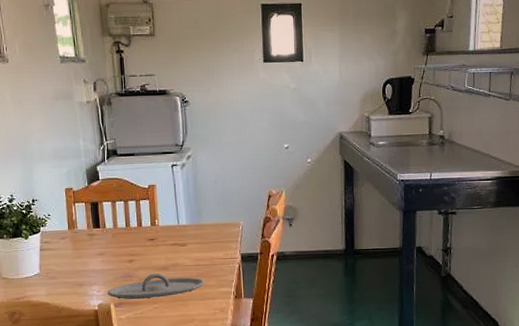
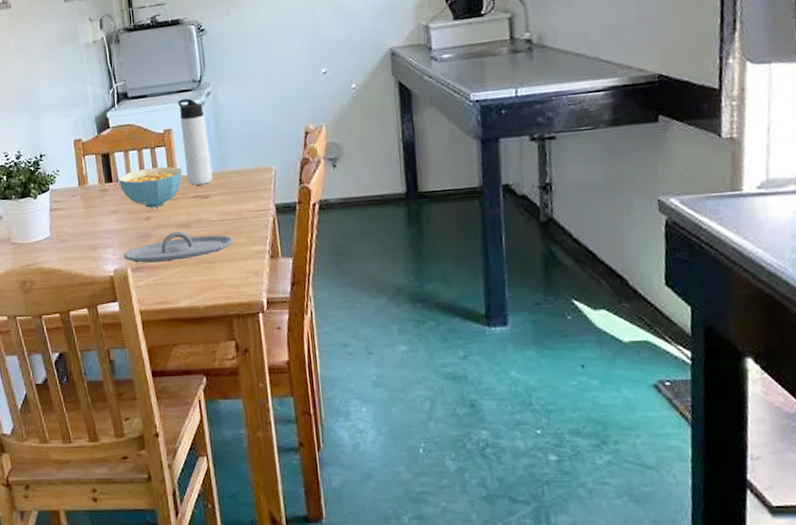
cereal bowl: none [105,217,163,252] -> present [118,166,182,208]
thermos bottle: none [162,159,190,235] -> present [178,98,213,186]

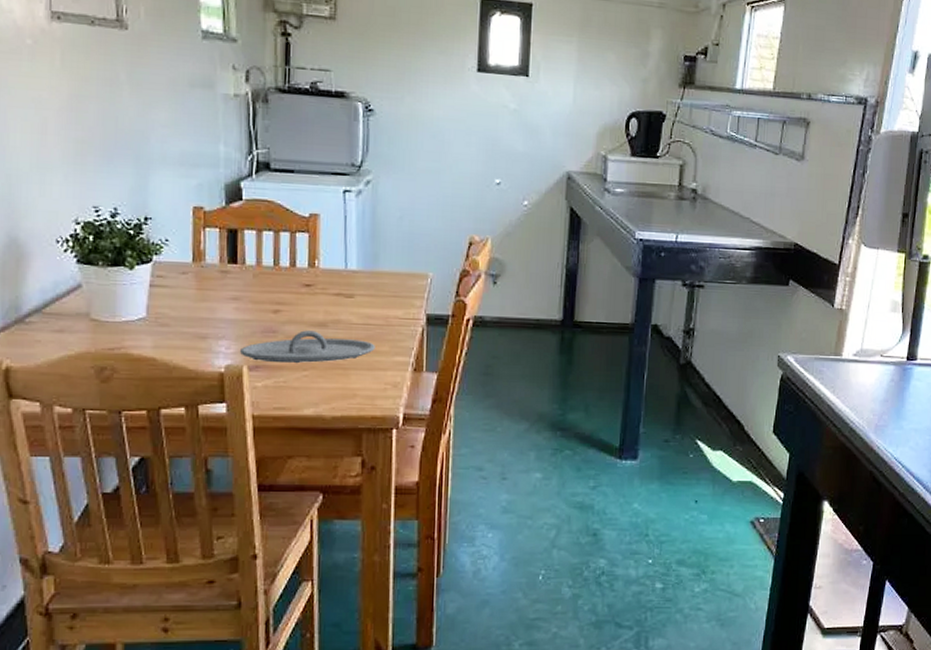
cereal bowl: present [118,166,182,208] -> none [245,253,325,300]
thermos bottle: present [178,98,213,186] -> none [329,182,361,282]

